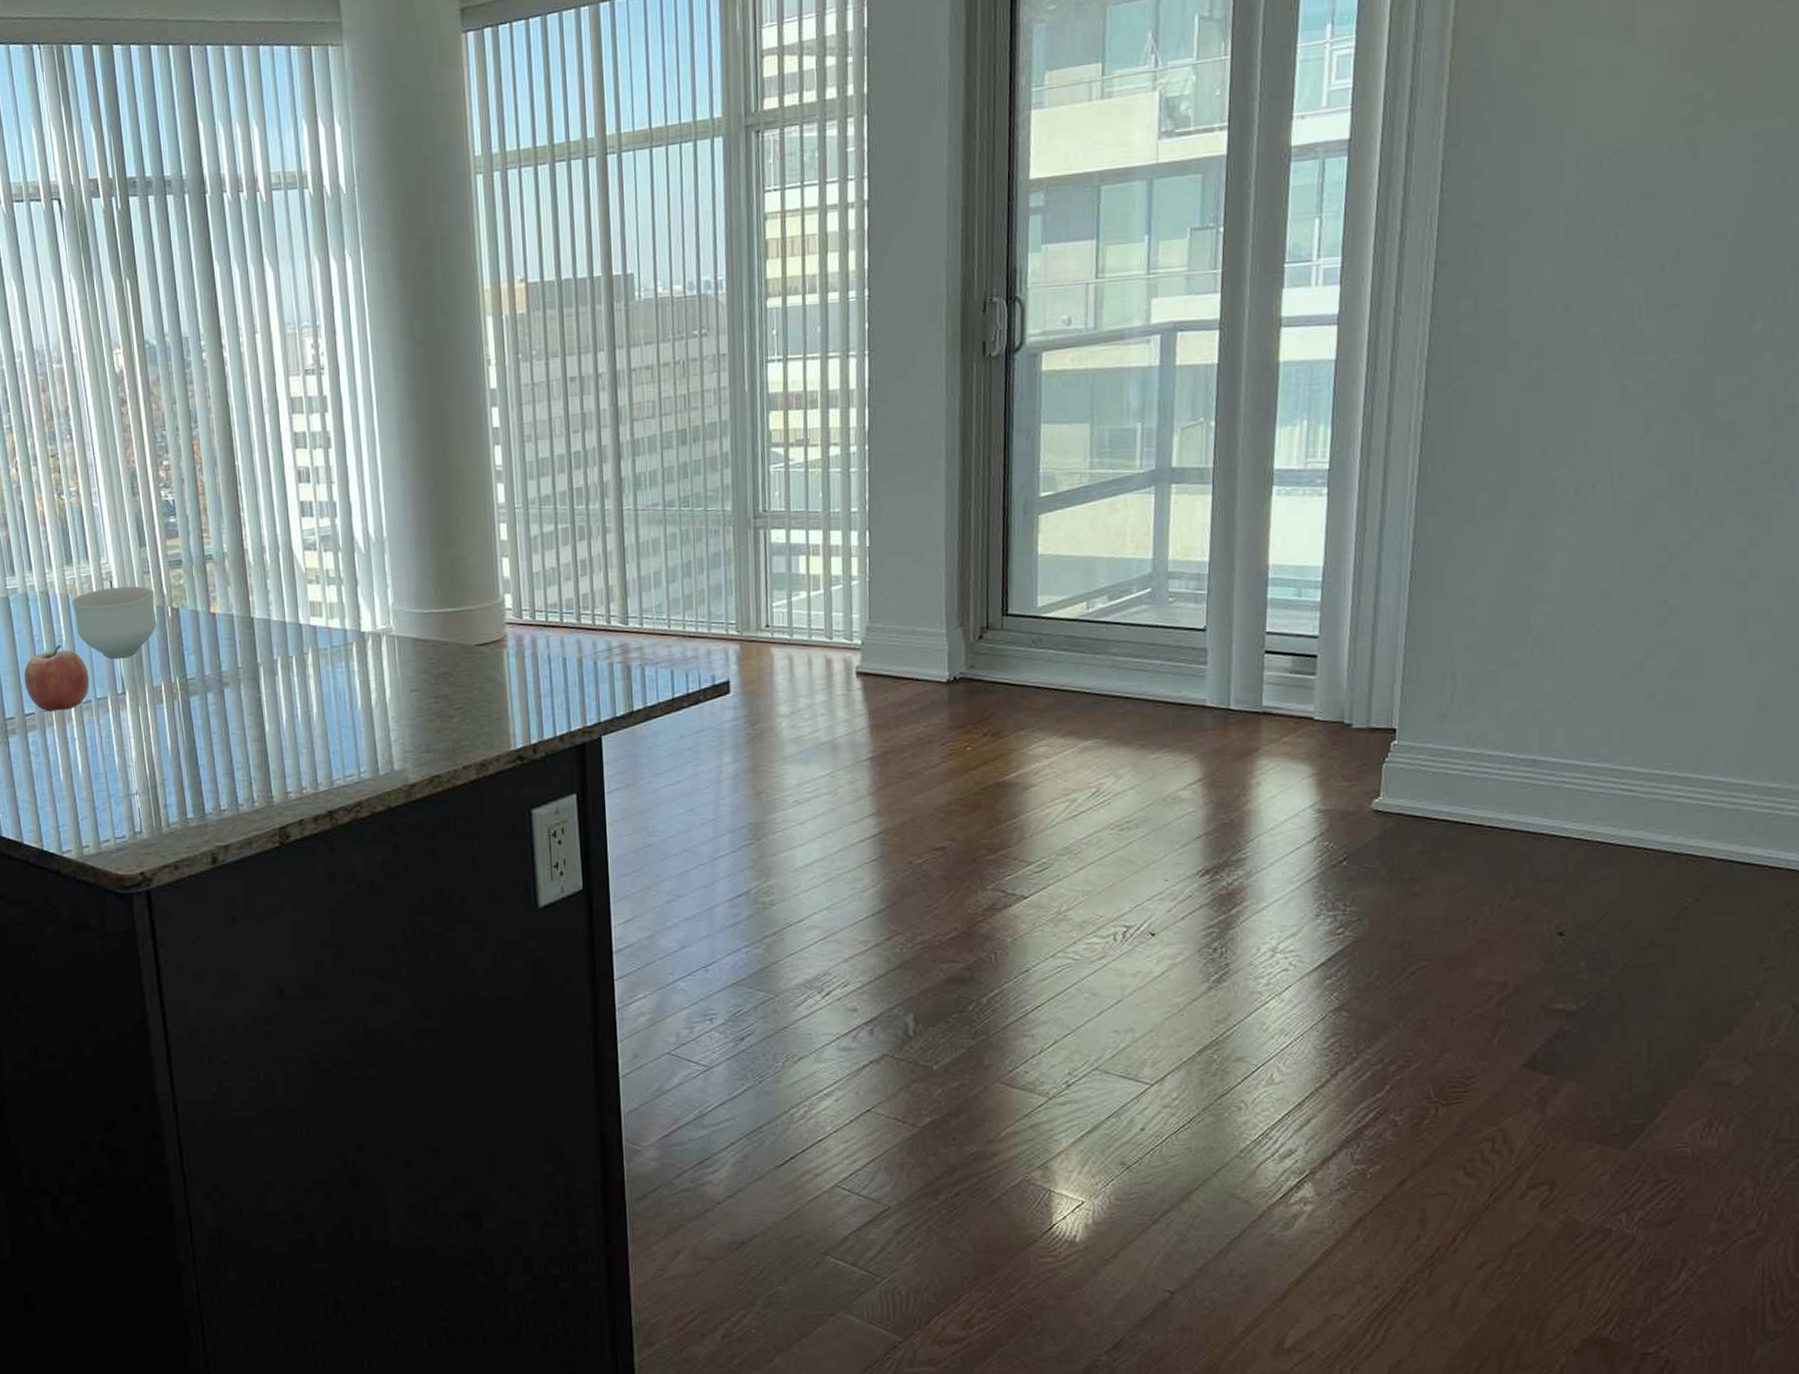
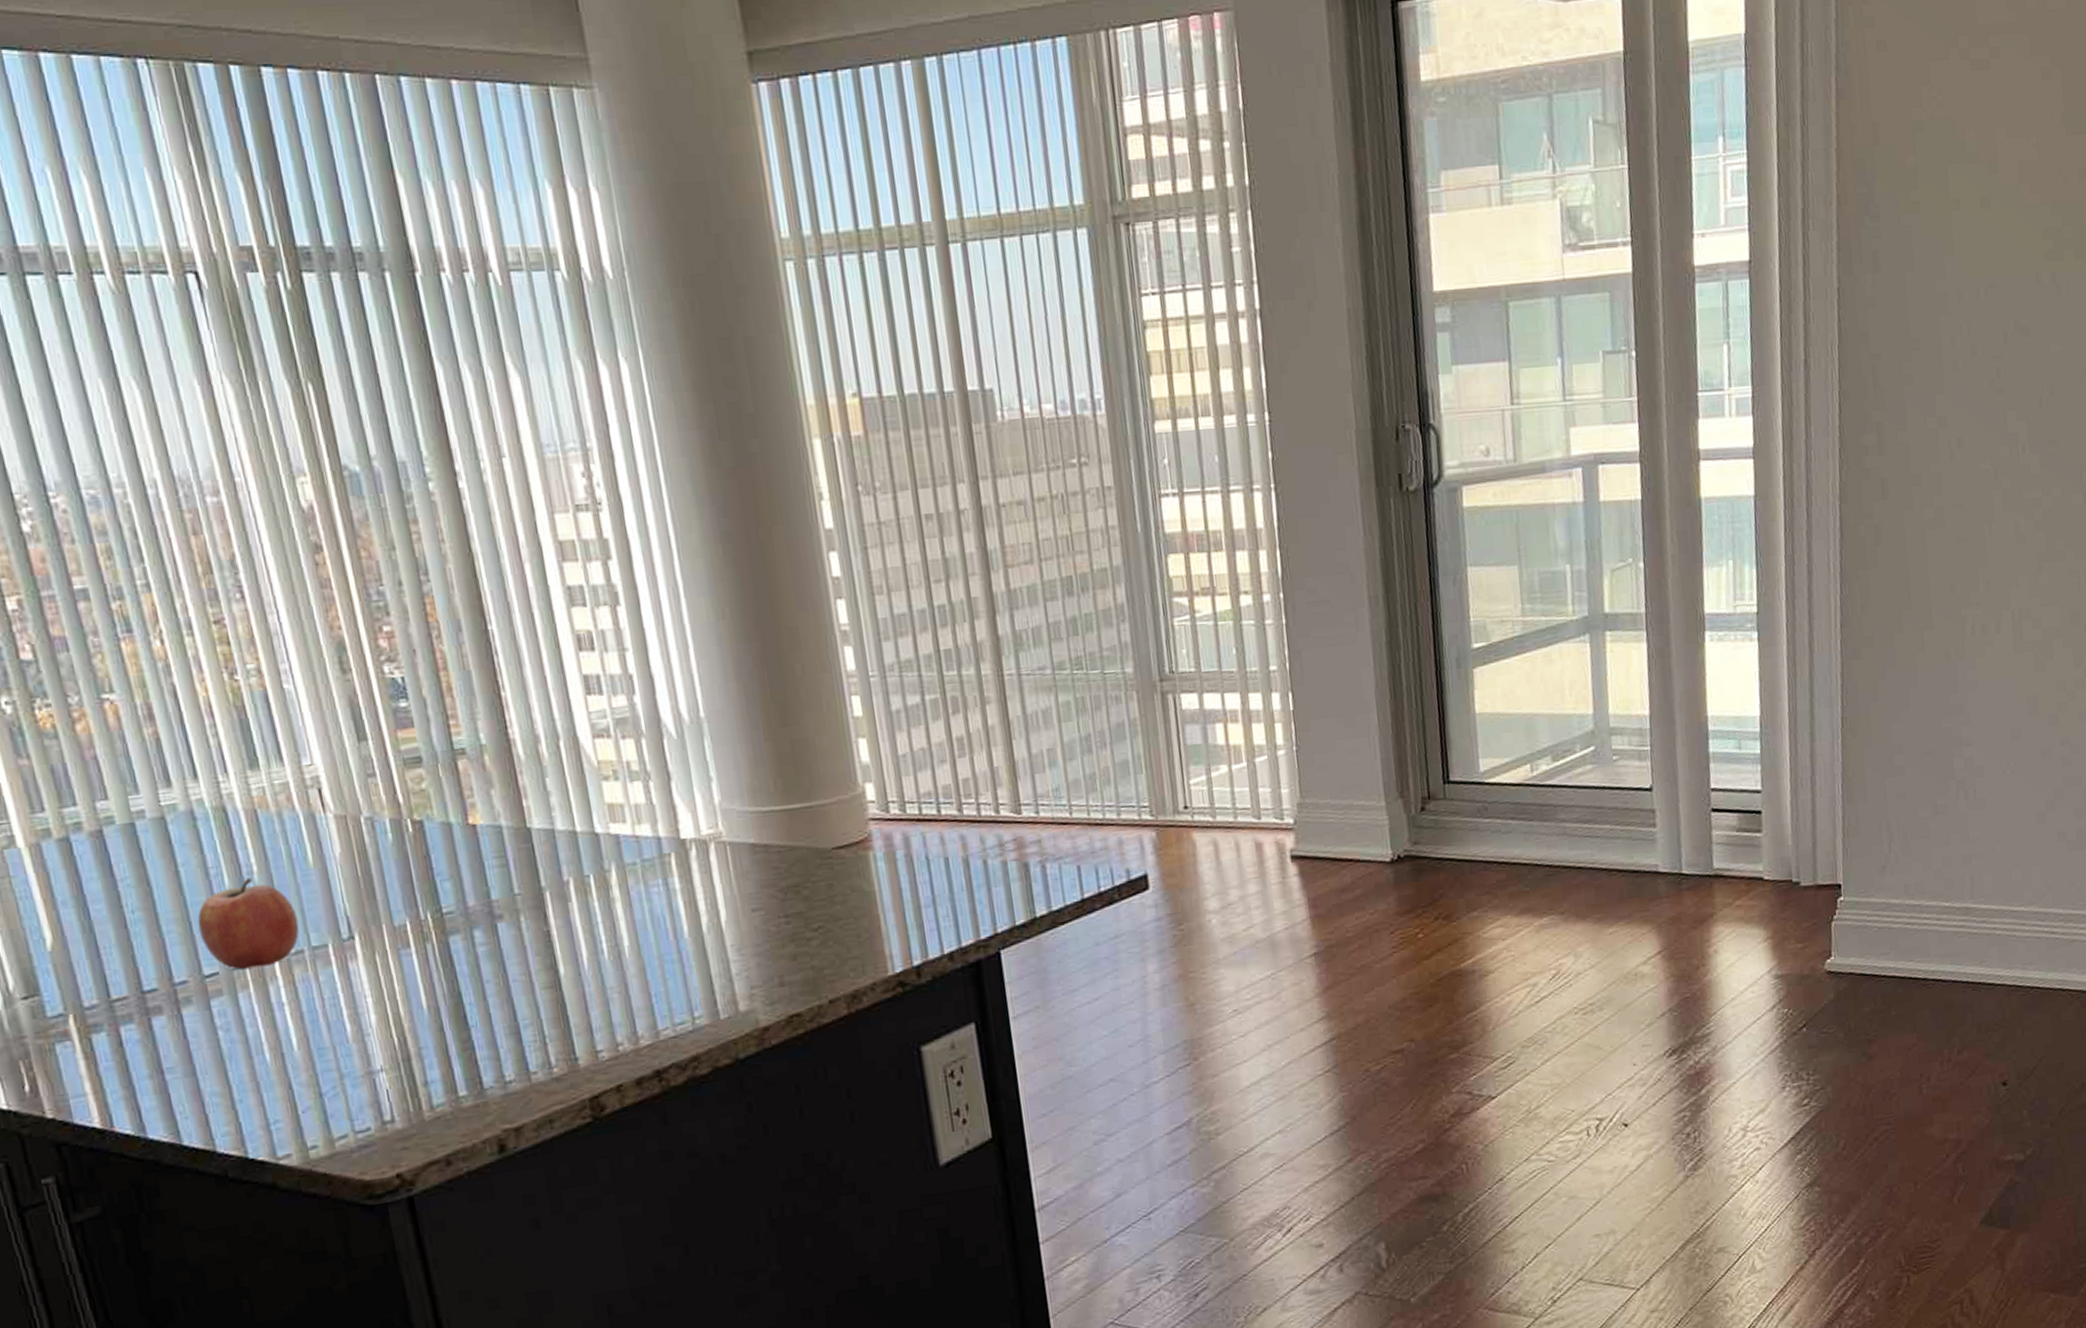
bowl: present [71,586,157,660] -> none [262,793,393,894]

